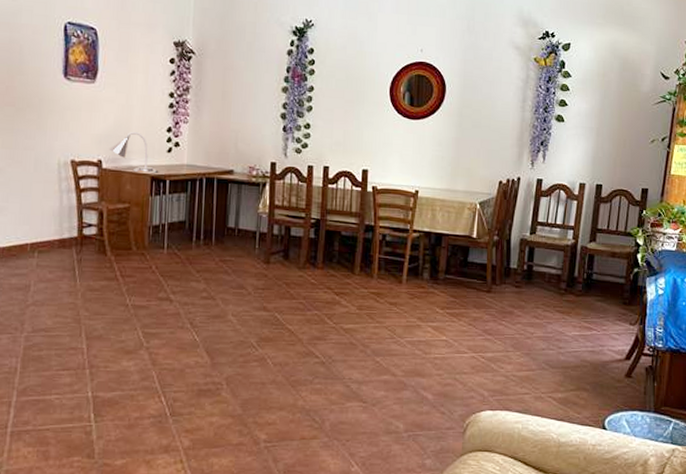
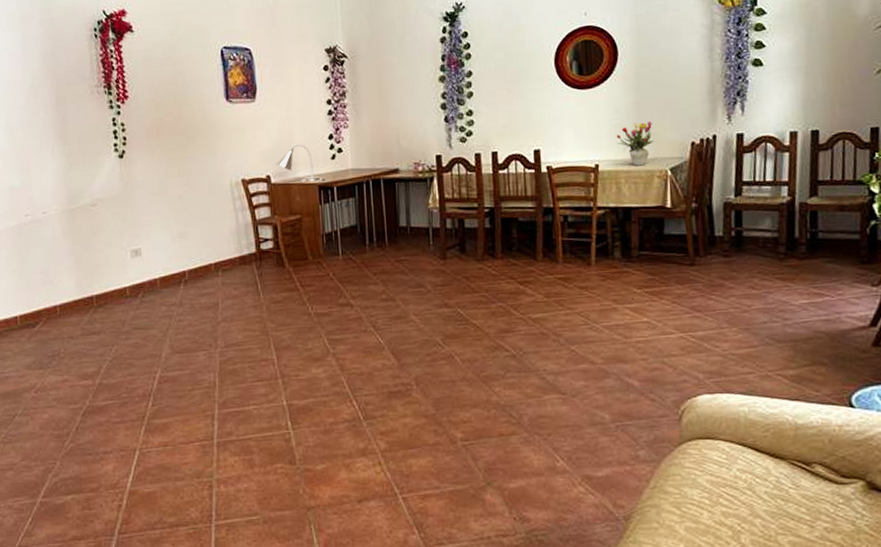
flower arrangement: none [436,156,468,197] -> present [616,120,653,166]

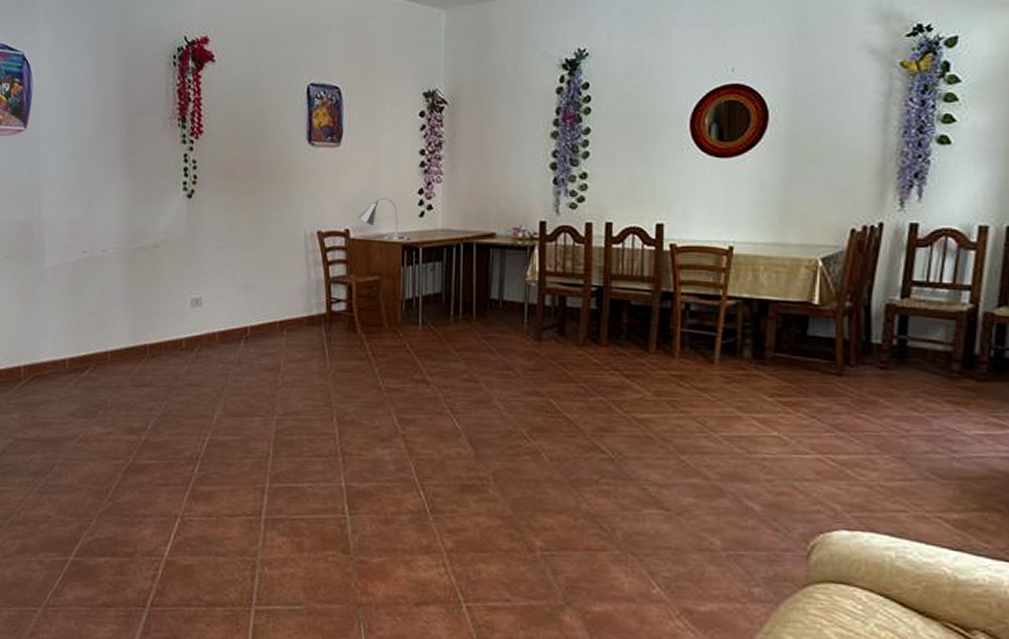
flower arrangement: present [616,120,653,166] -> none [758,200,804,252]

